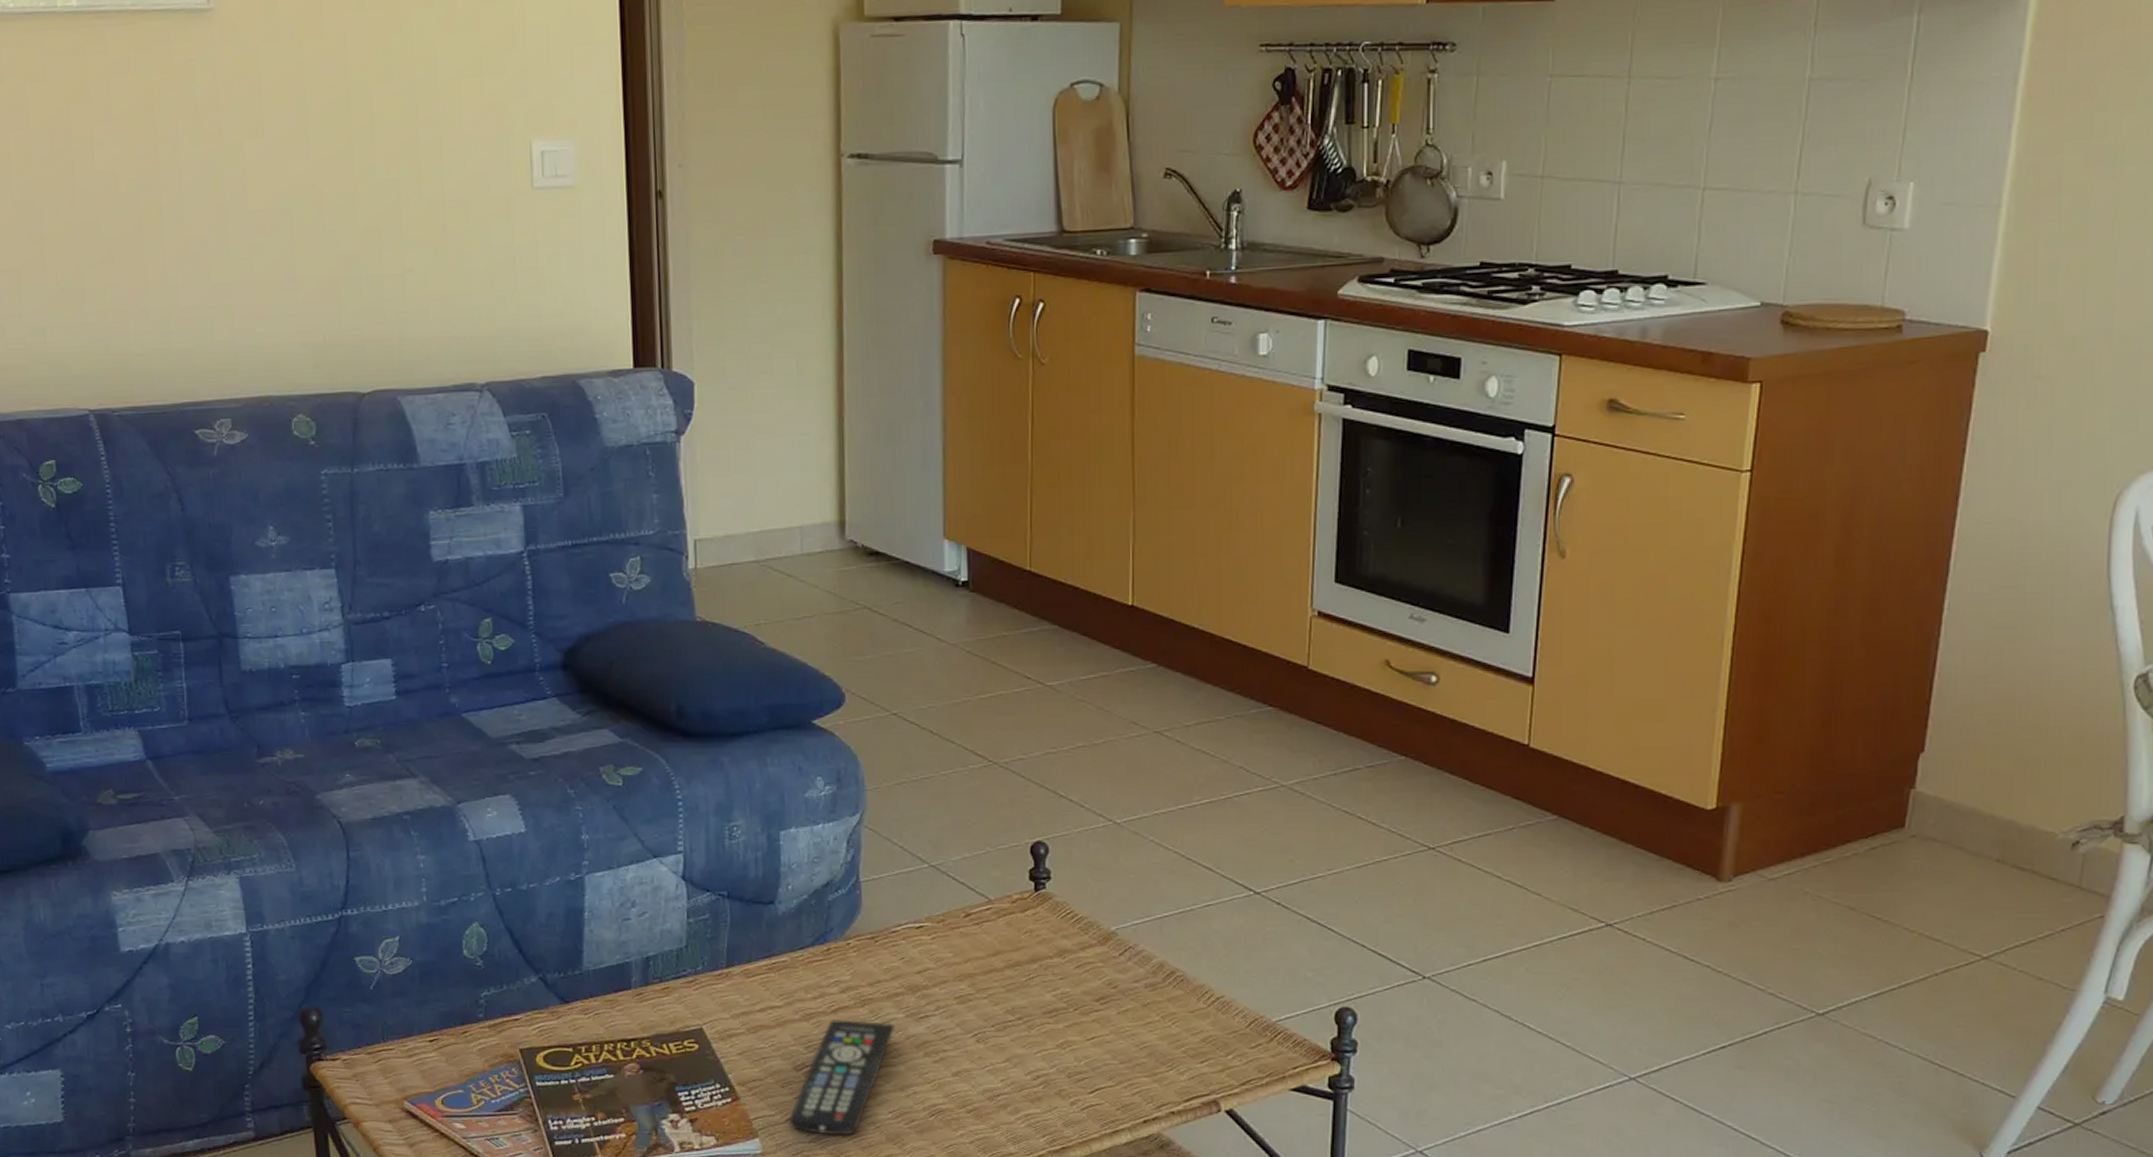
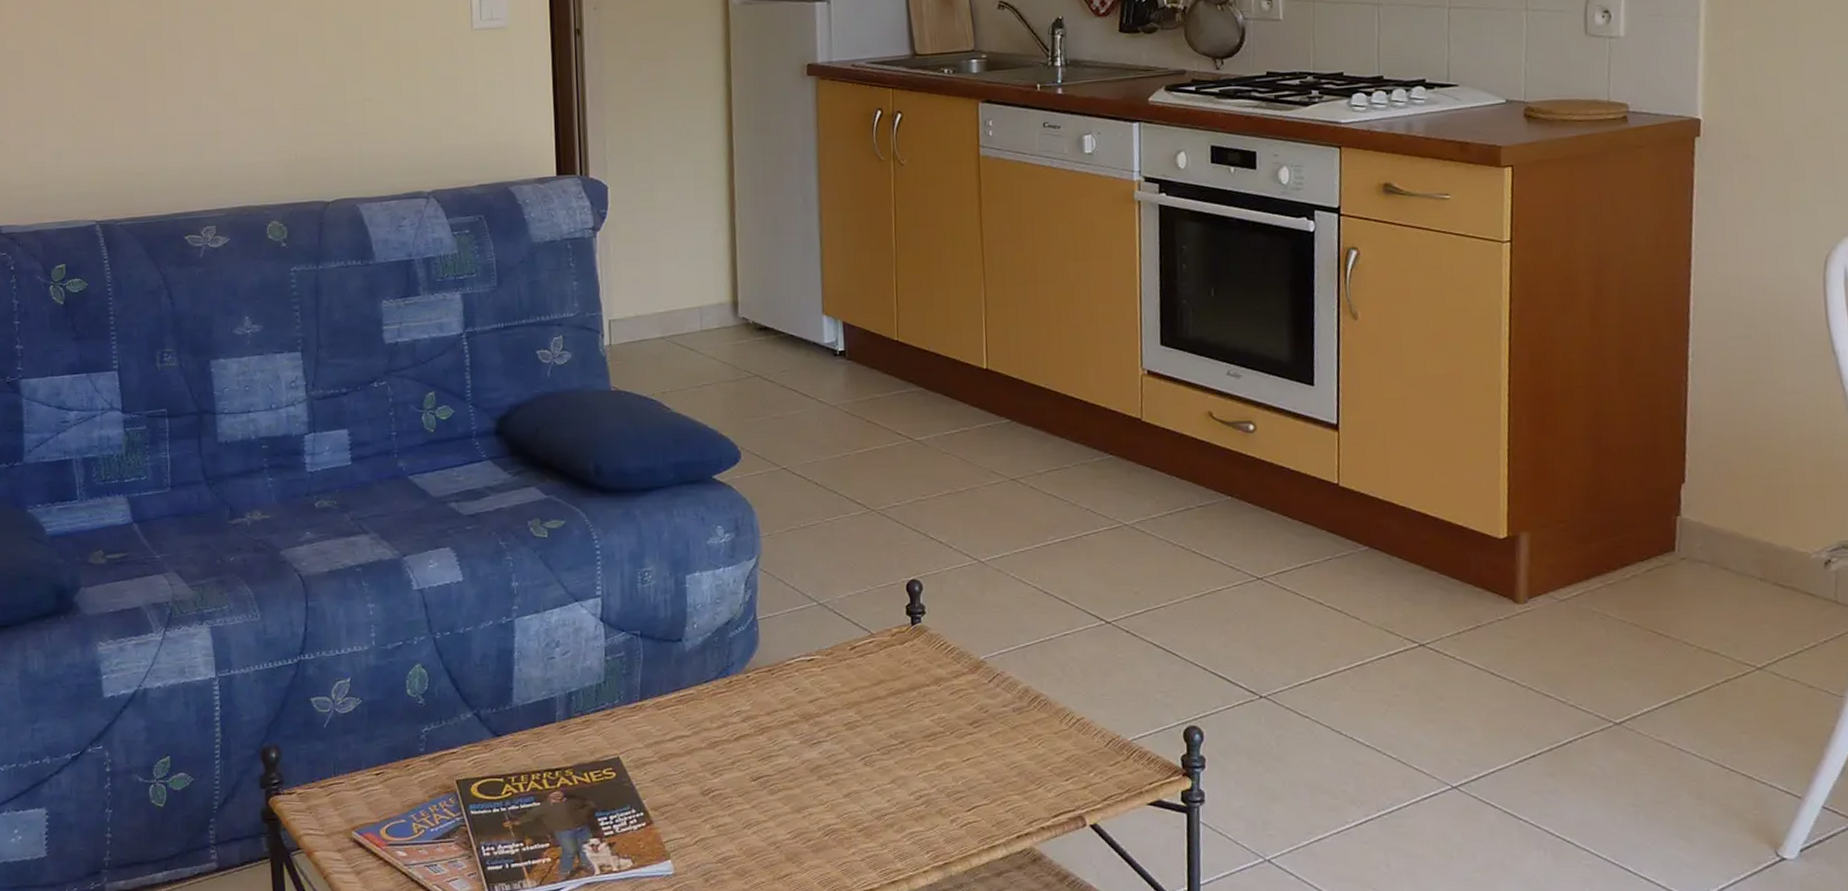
remote control: present [788,1019,896,1136] -> none [697,747,792,856]

